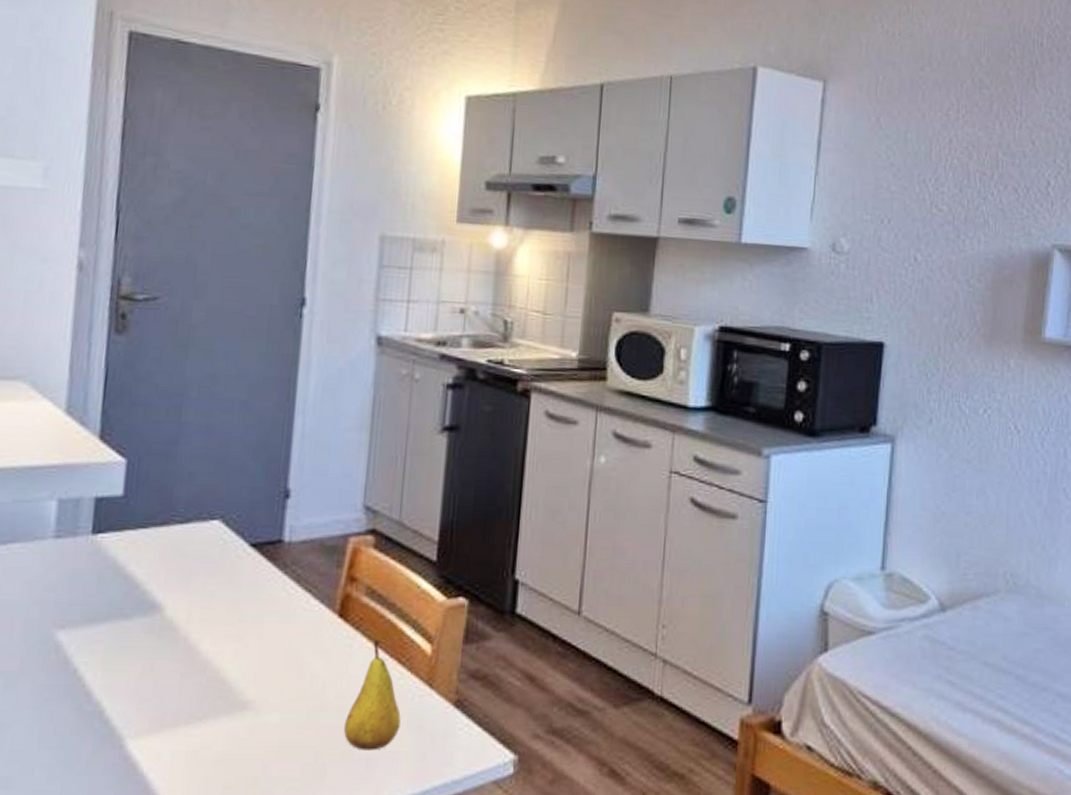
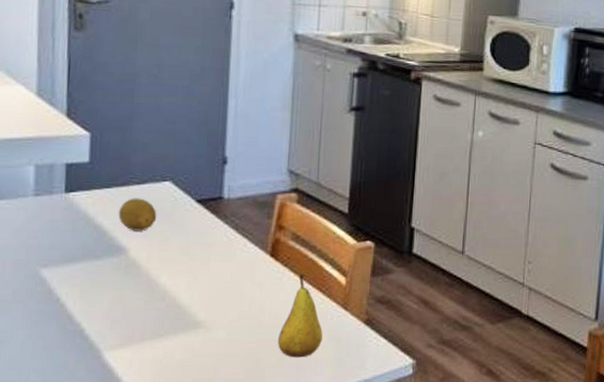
fruit: none [154,541,202,584] -> present [118,198,157,231]

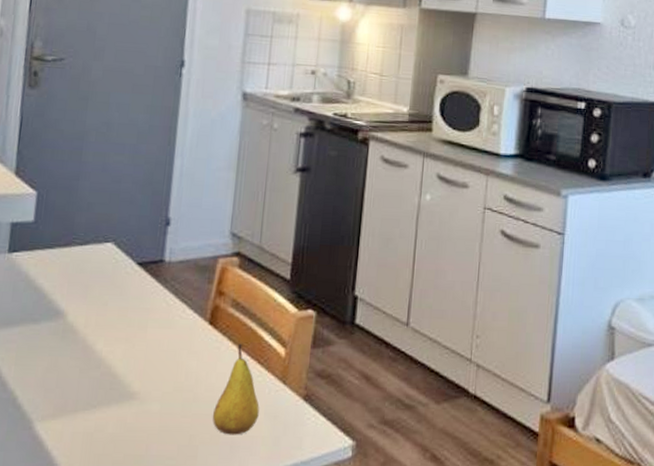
fruit: present [118,198,157,231] -> none [58,259,98,295]

